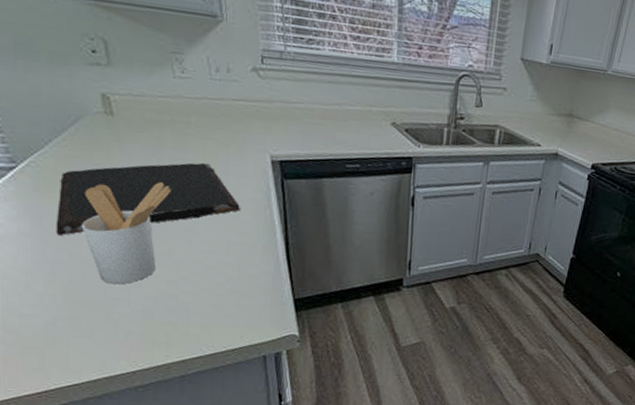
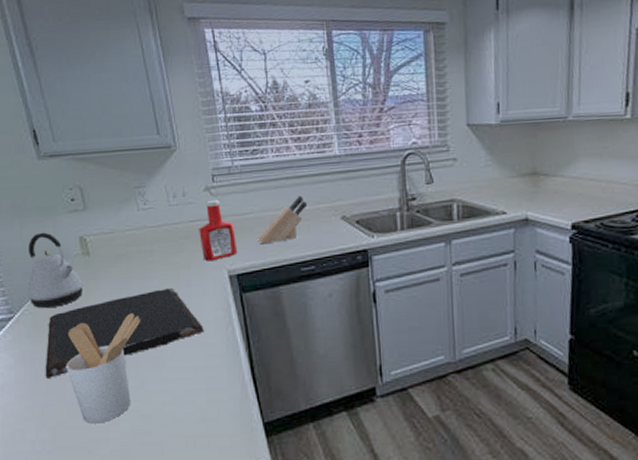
kettle: none [34,80,105,164] -> present [27,232,84,309]
ketchup bottle: none [242,81,283,144] -> present [199,199,238,262]
knife block: none [305,94,360,136] -> present [258,195,308,244]

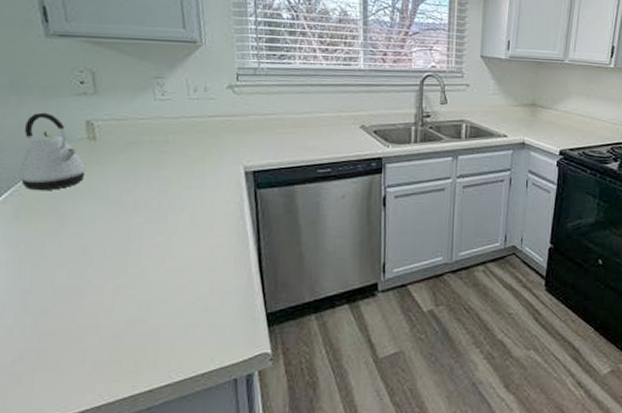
cutting board: present [45,287,204,378] -> none [31,179,214,263]
utensil holder: present [66,313,141,424] -> none [57,201,147,310]
ketchup bottle: present [199,199,238,262] -> none [217,97,256,157]
knife block: present [258,195,308,244] -> none [277,102,330,145]

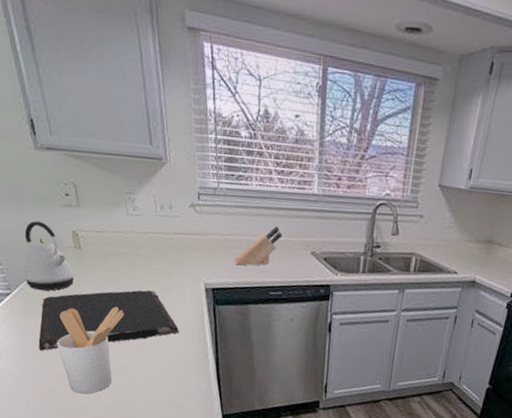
cutting board: none [31,179,214,263] -> present [38,289,179,351]
utensil holder: none [57,201,147,310] -> present [57,307,125,394]
knife block: none [277,102,330,145] -> present [234,226,283,266]

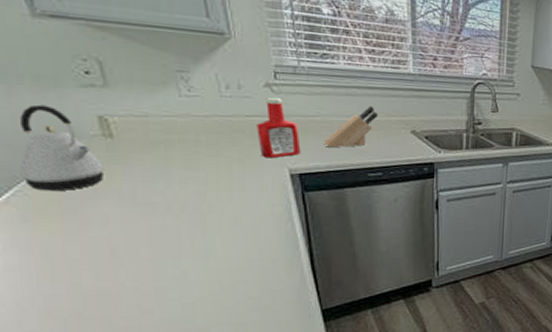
cutting board: present [38,289,179,351] -> none [50,180,259,267]
utensil holder: present [57,307,125,394] -> none [80,203,183,313]
ketchup bottle: none [181,216,215,273] -> present [257,97,301,159]

